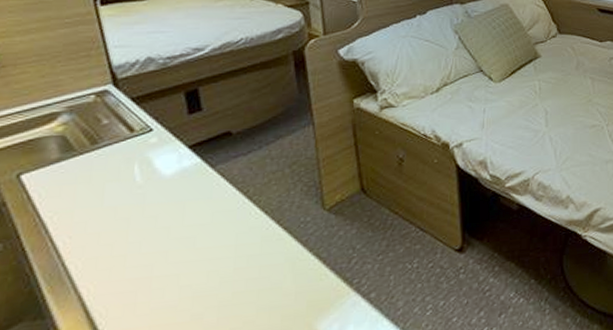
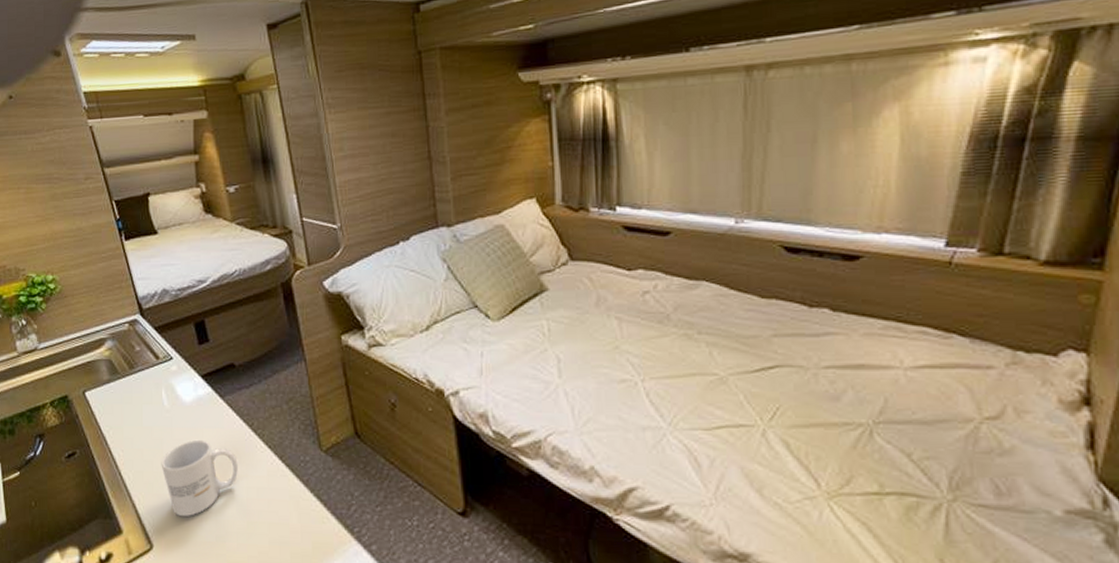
mug: none [124,213,226,300] -> present [161,439,238,516]

